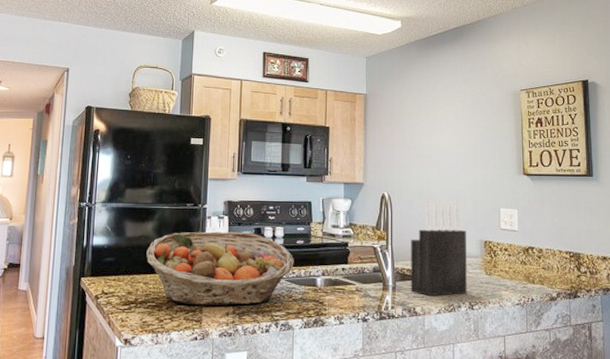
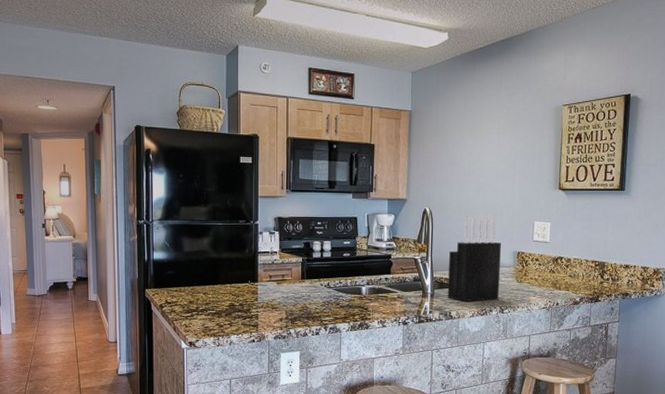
fruit basket: present [146,231,294,306] -> none [204,246,341,313]

